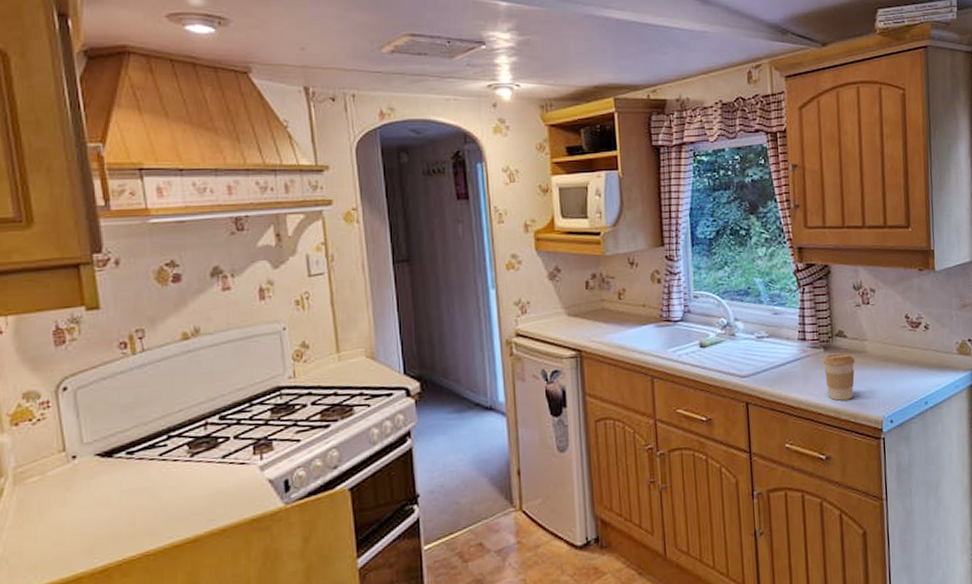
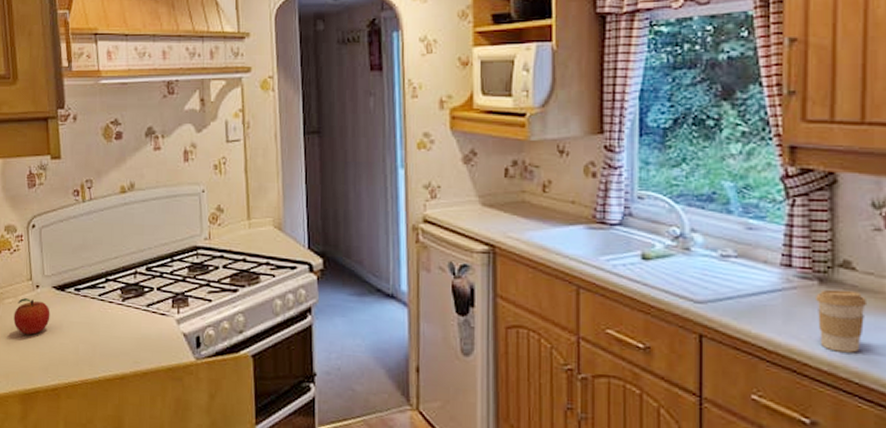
fruit: none [41,472,94,515] -> present [13,298,50,335]

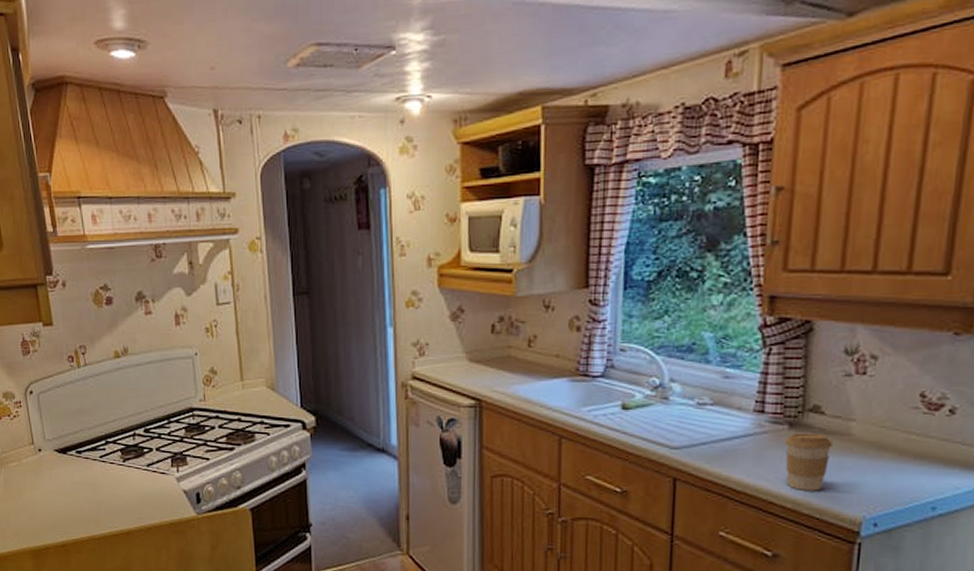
fruit: present [13,298,50,335] -> none [19,461,54,496]

